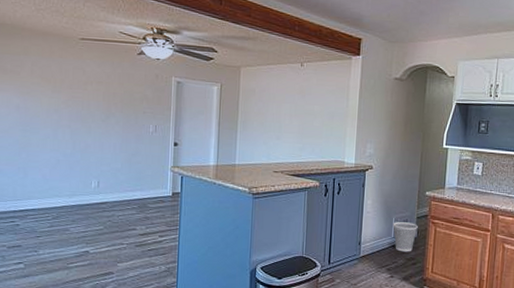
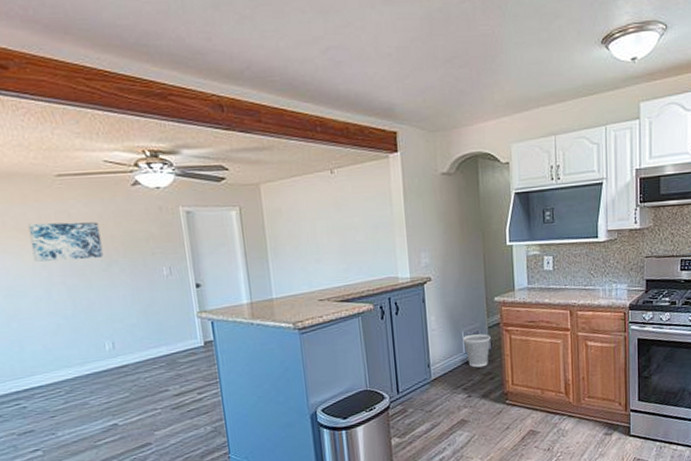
wall art: none [49,74,106,111] -> present [28,222,104,262]

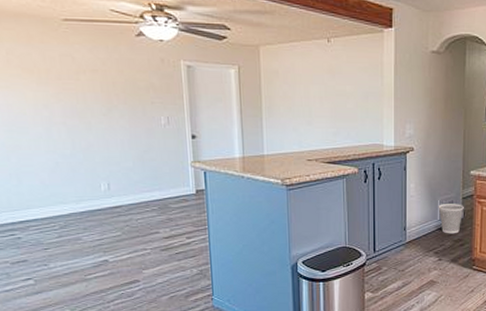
wall art: present [28,222,104,262] -> none [32,63,105,103]

